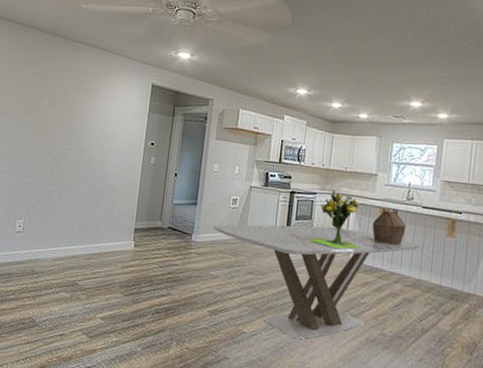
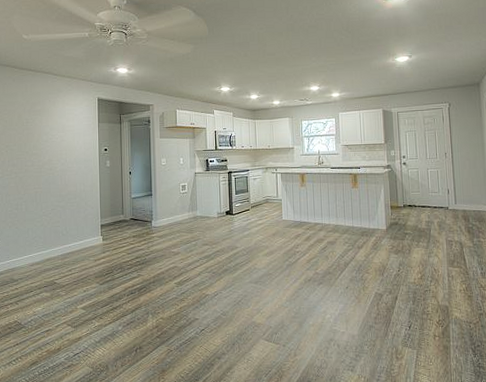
dining table: present [213,224,421,340] -> none [168,194,335,291]
bouquet: present [309,189,361,249] -> none [249,165,290,212]
hut: present [372,208,406,245] -> none [295,173,321,201]

